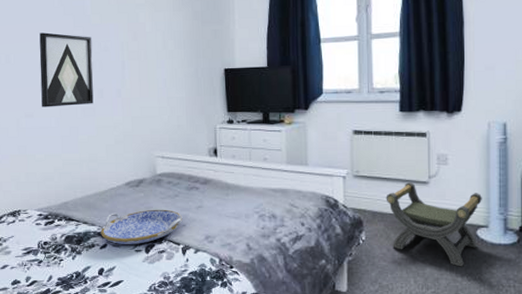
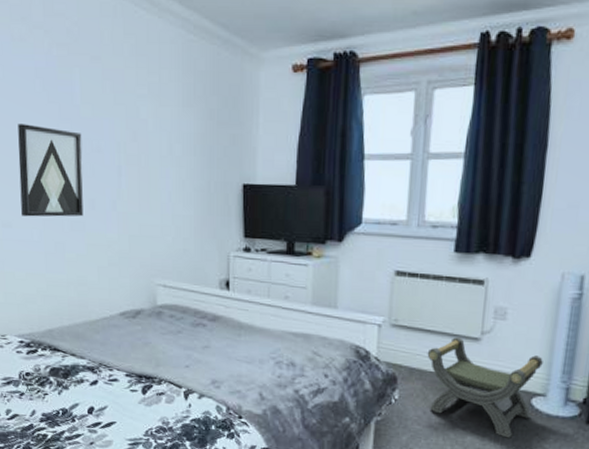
serving tray: present [100,209,183,244] -> none [91,345,186,384]

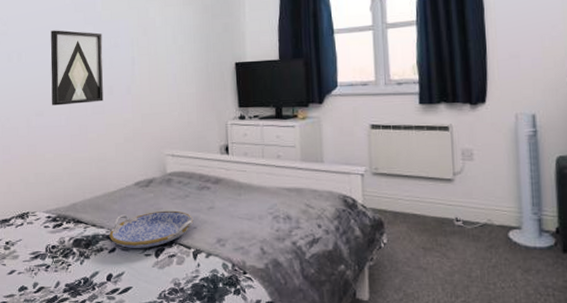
serving tray: none [91,345,186,384] -> present [109,210,194,248]
stool: present [427,336,543,438] -> none [407,179,513,273]

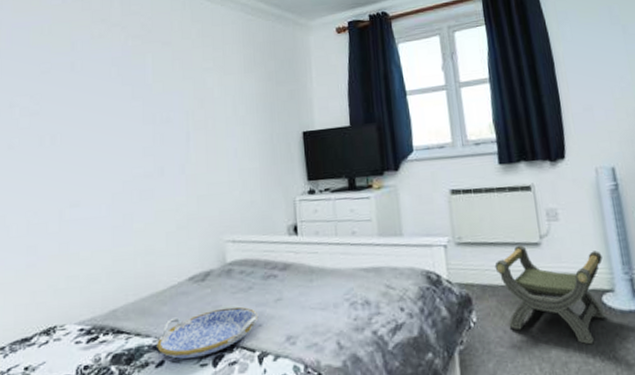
wall art: present [50,30,103,106] -> none [91,106,153,194]
stool: none [407,179,513,273] -> present [494,244,606,345]

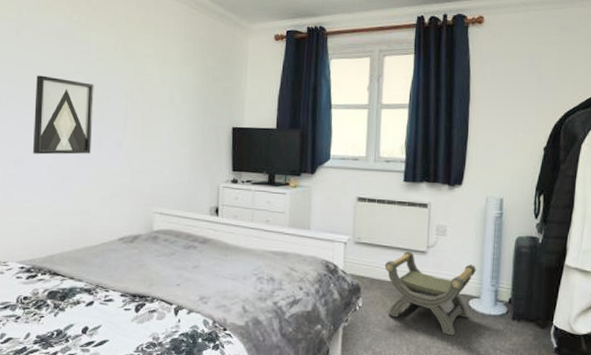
wall art: none [91,106,153,194] -> present [33,75,94,155]
serving tray: present [157,306,259,359] -> none [88,267,178,303]

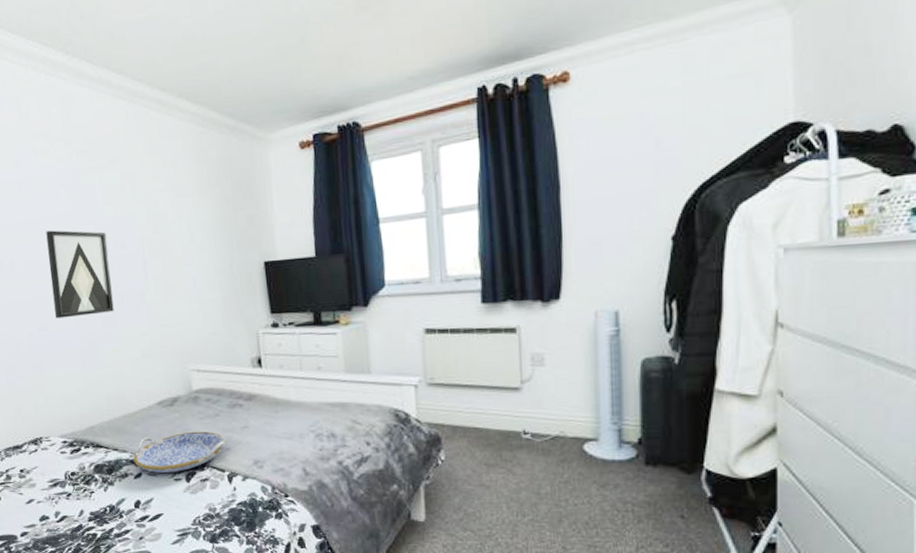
serving tray: none [88,267,178,303] -> present [133,431,227,473]
stool: present [384,250,476,336] -> none [468,388,589,489]

